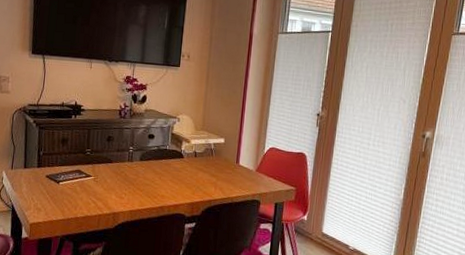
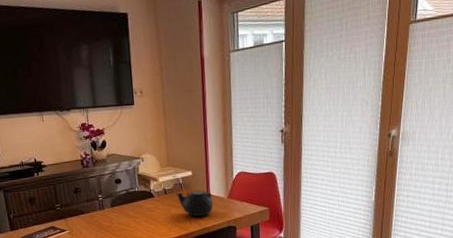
teapot: none [205,157,241,185] -> present [176,190,213,217]

